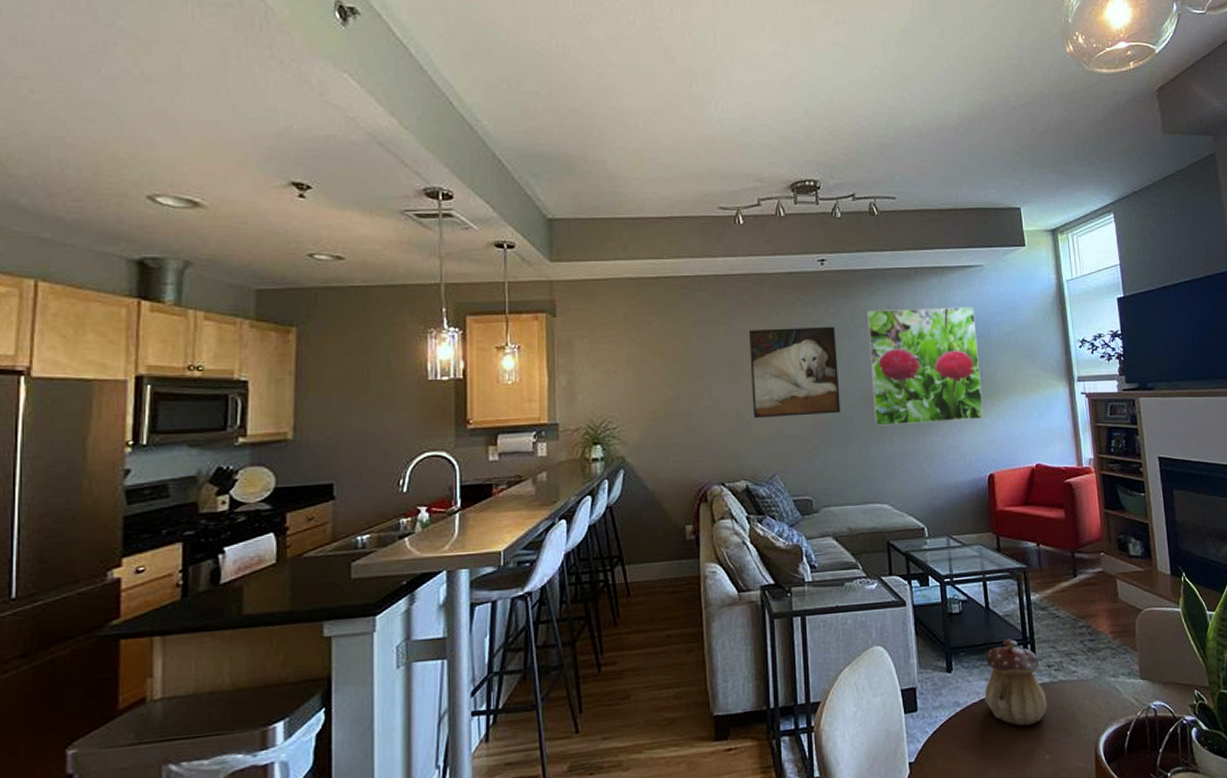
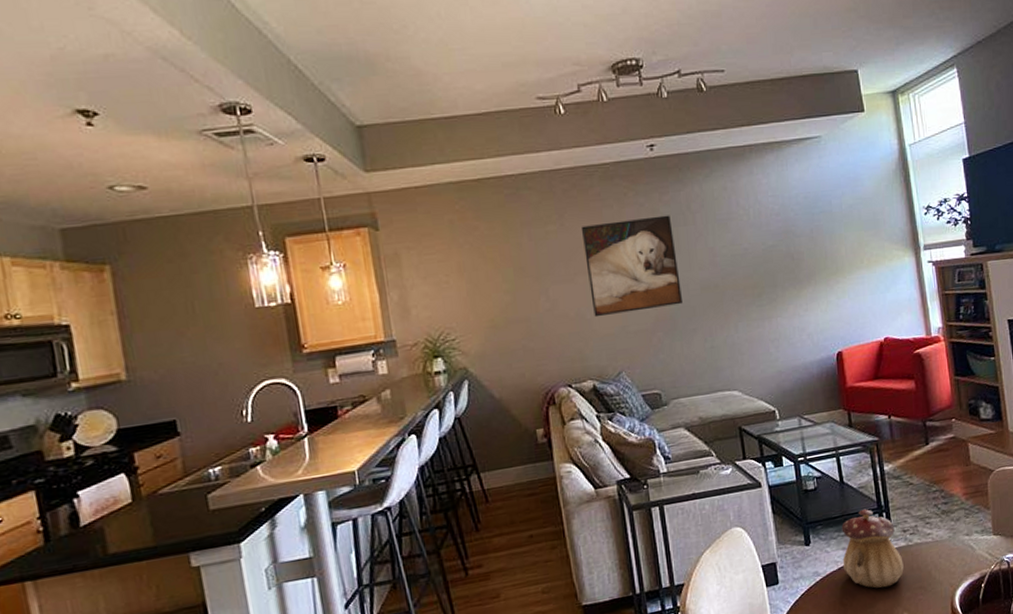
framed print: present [867,307,985,426] -> none [702,181,830,314]

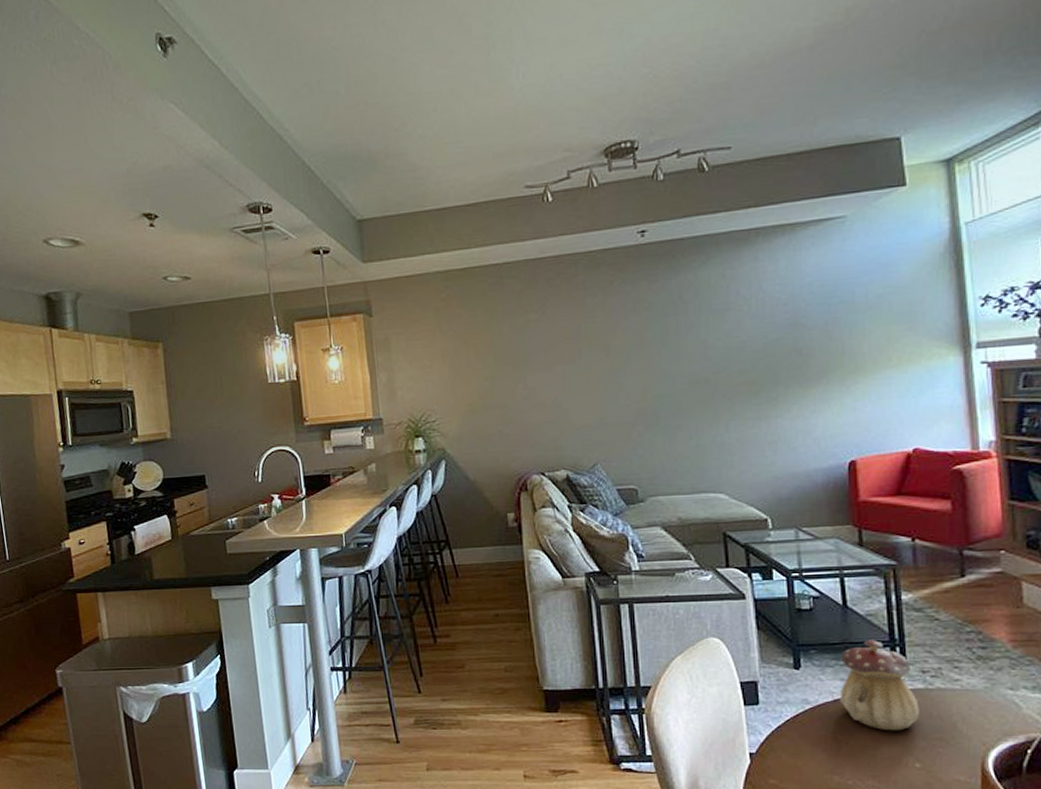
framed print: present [580,215,682,318] -> none [562,304,667,408]

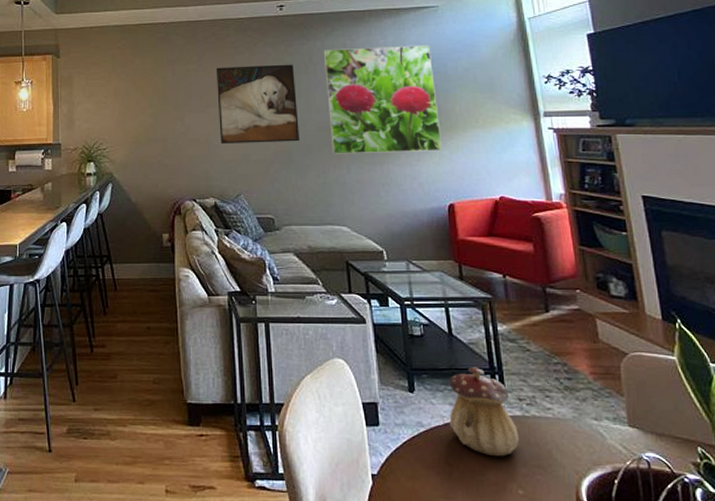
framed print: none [562,304,667,408] -> present [216,64,299,145]
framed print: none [696,268,845,411] -> present [323,45,443,154]

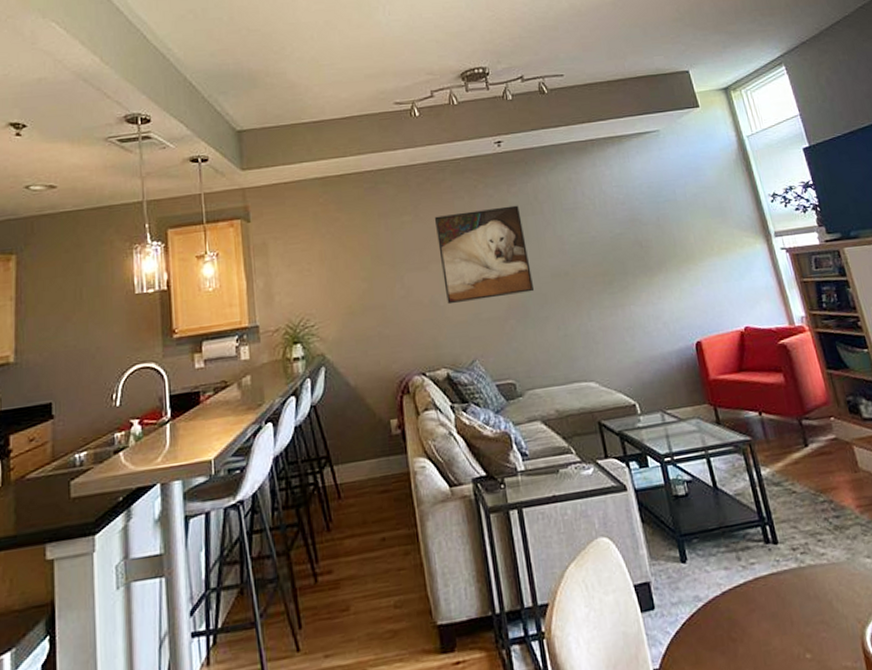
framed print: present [323,45,443,154] -> none [548,172,683,302]
teapot: present [449,366,519,457] -> none [720,520,799,621]

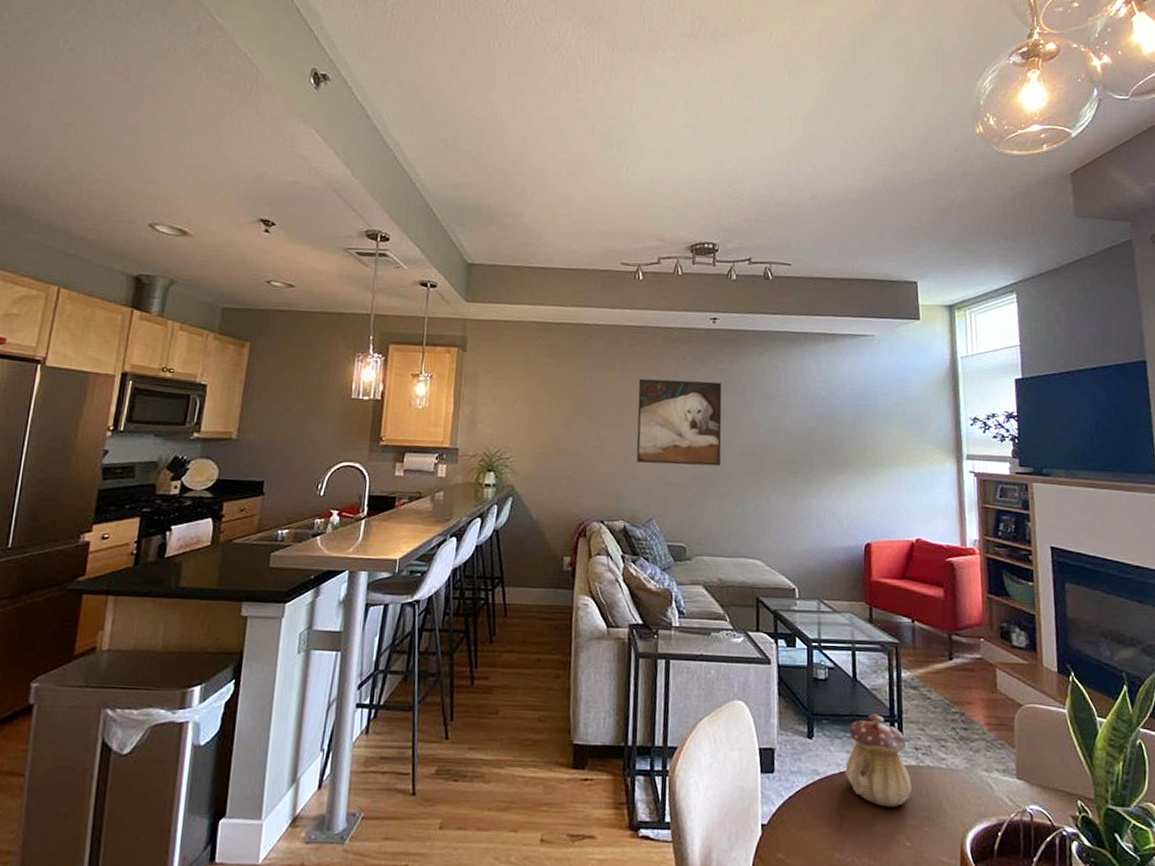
teapot: none [720,520,799,621] -> present [845,713,912,808]

